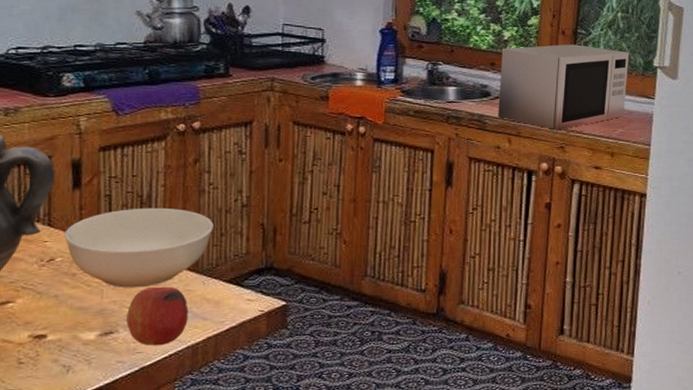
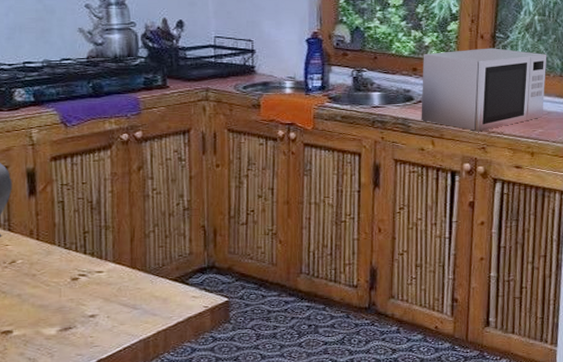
bowl: present [64,207,214,288] -> none [23,212,158,287]
fruit: present [126,286,189,346] -> none [83,285,139,340]

